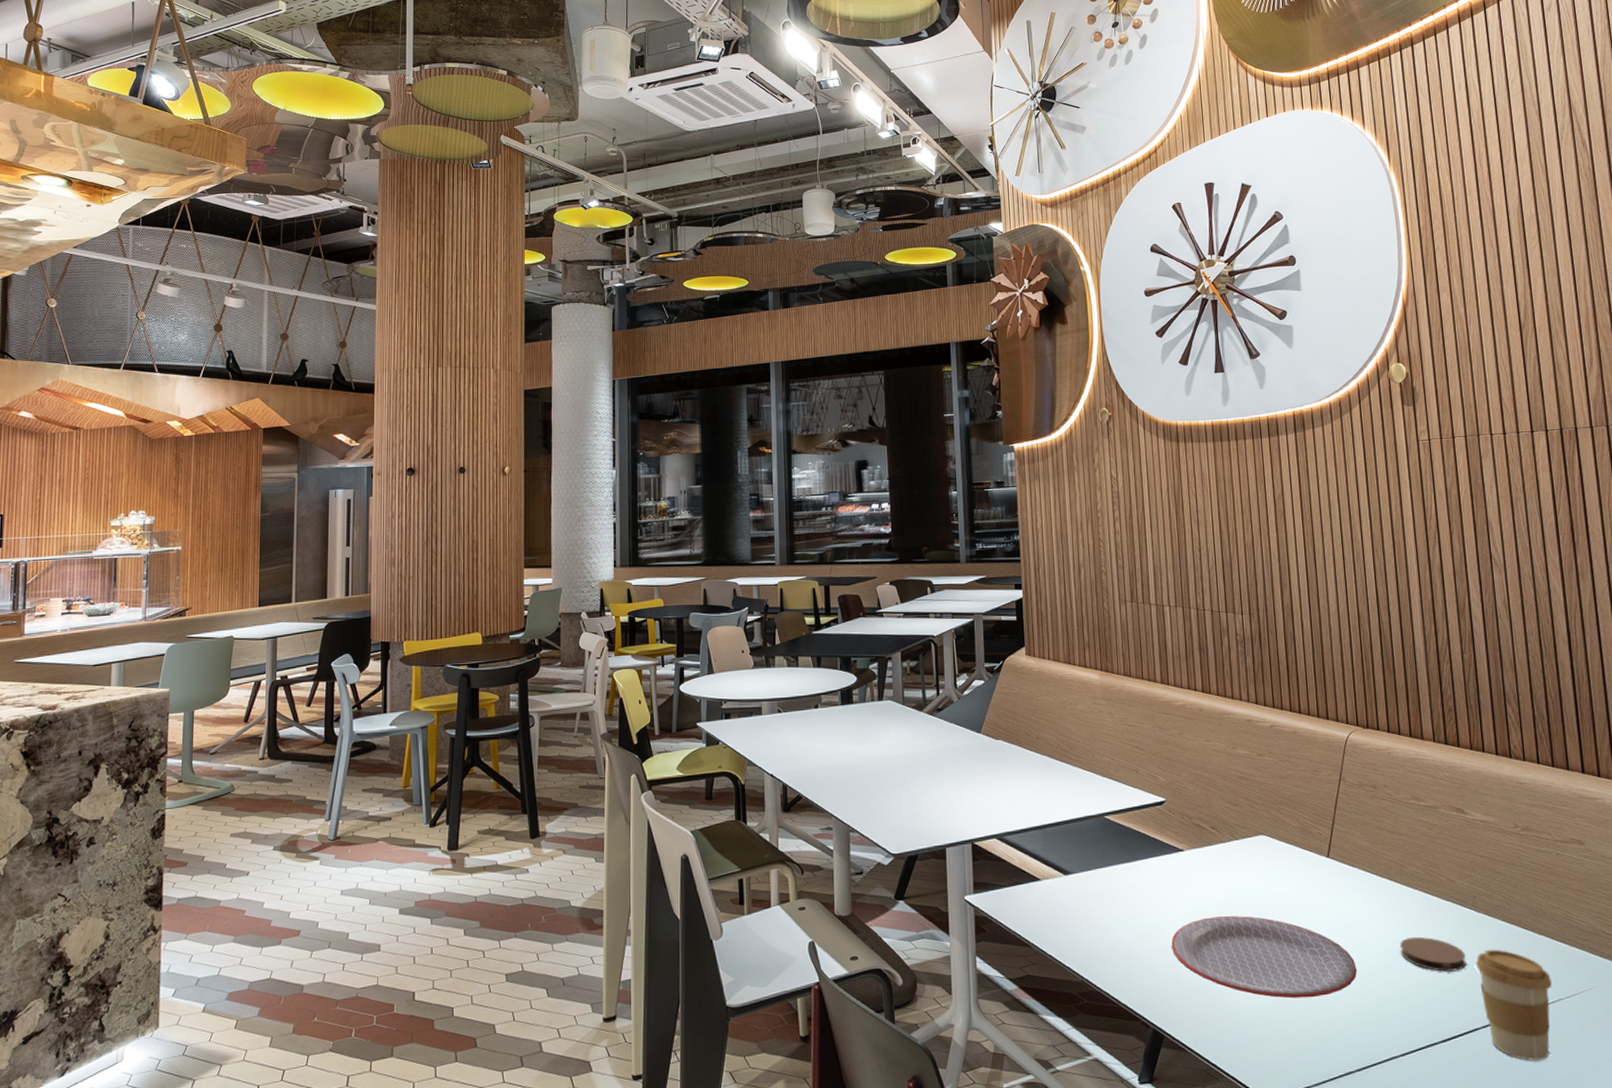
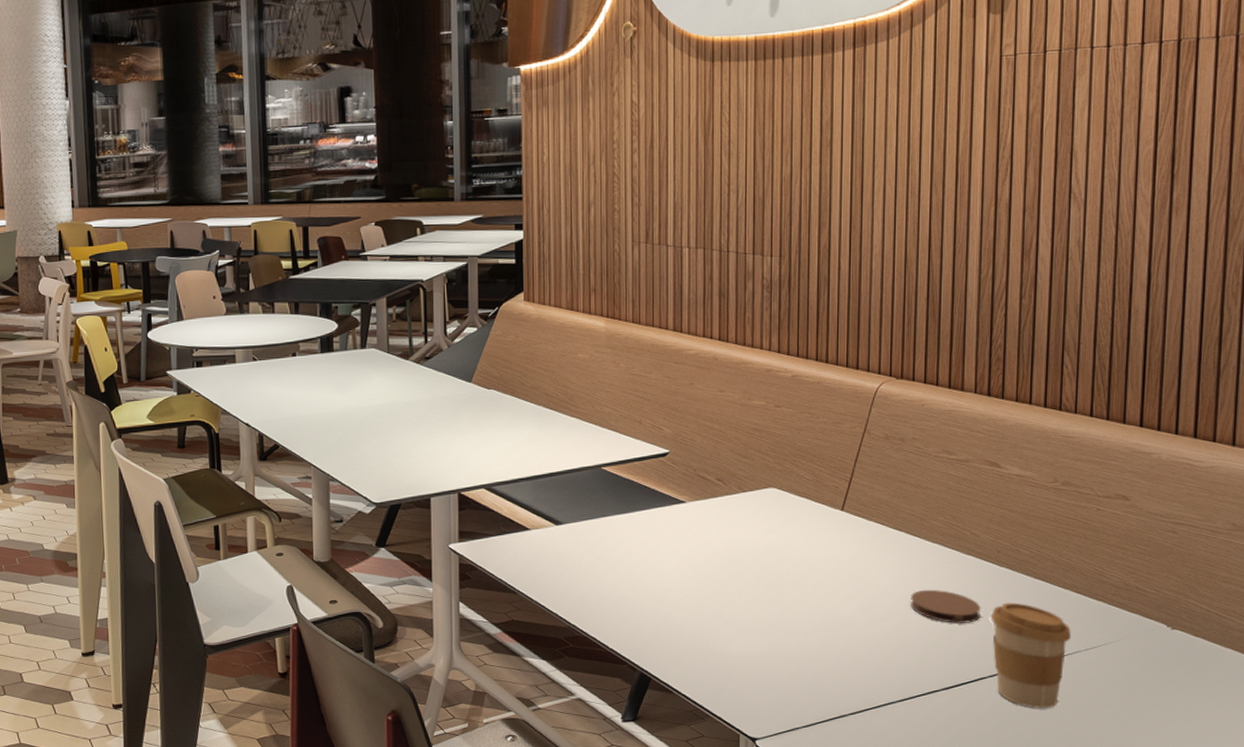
plate: present [1170,916,1357,999] -> none [664,567,861,646]

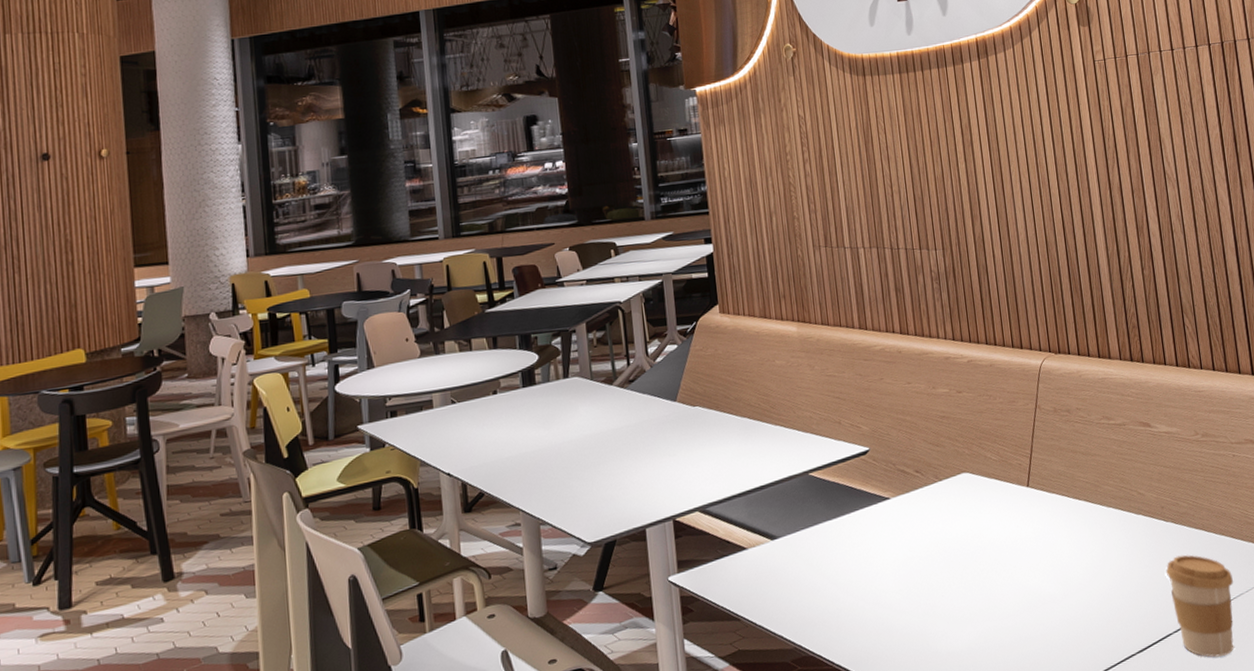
coaster: present [911,589,981,623] -> none [1098,552,1158,585]

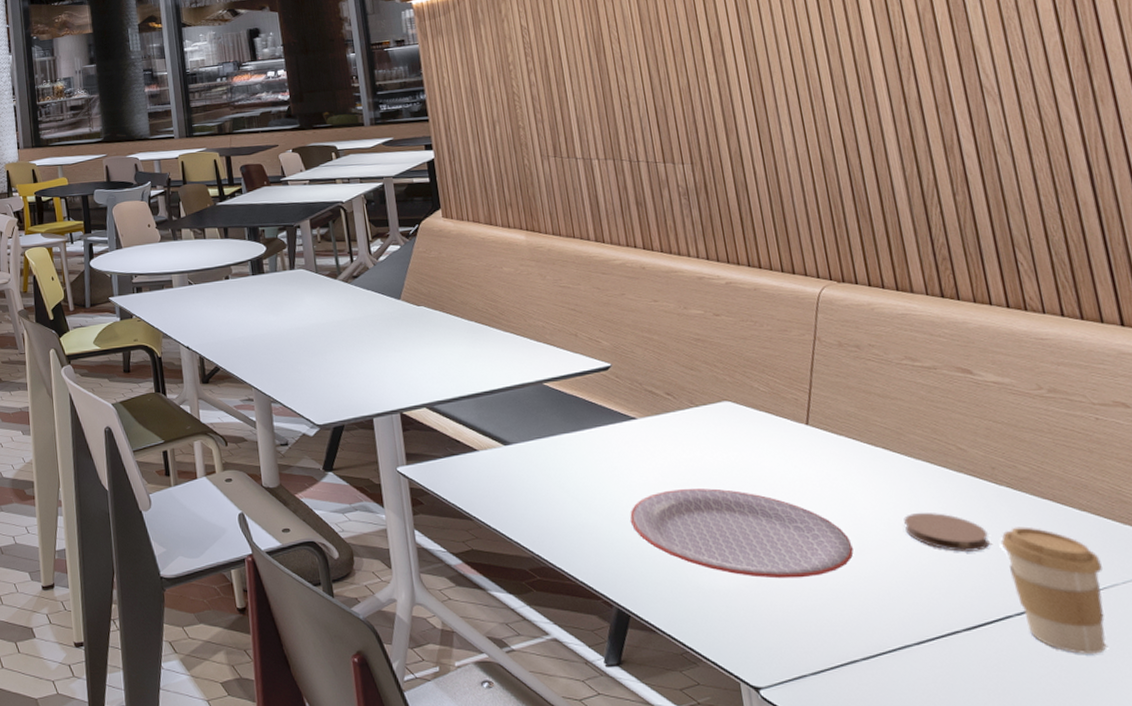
plate: none [881,556,1060,635] -> present [630,488,854,579]
coaster: none [1098,552,1158,585] -> present [904,512,990,552]

